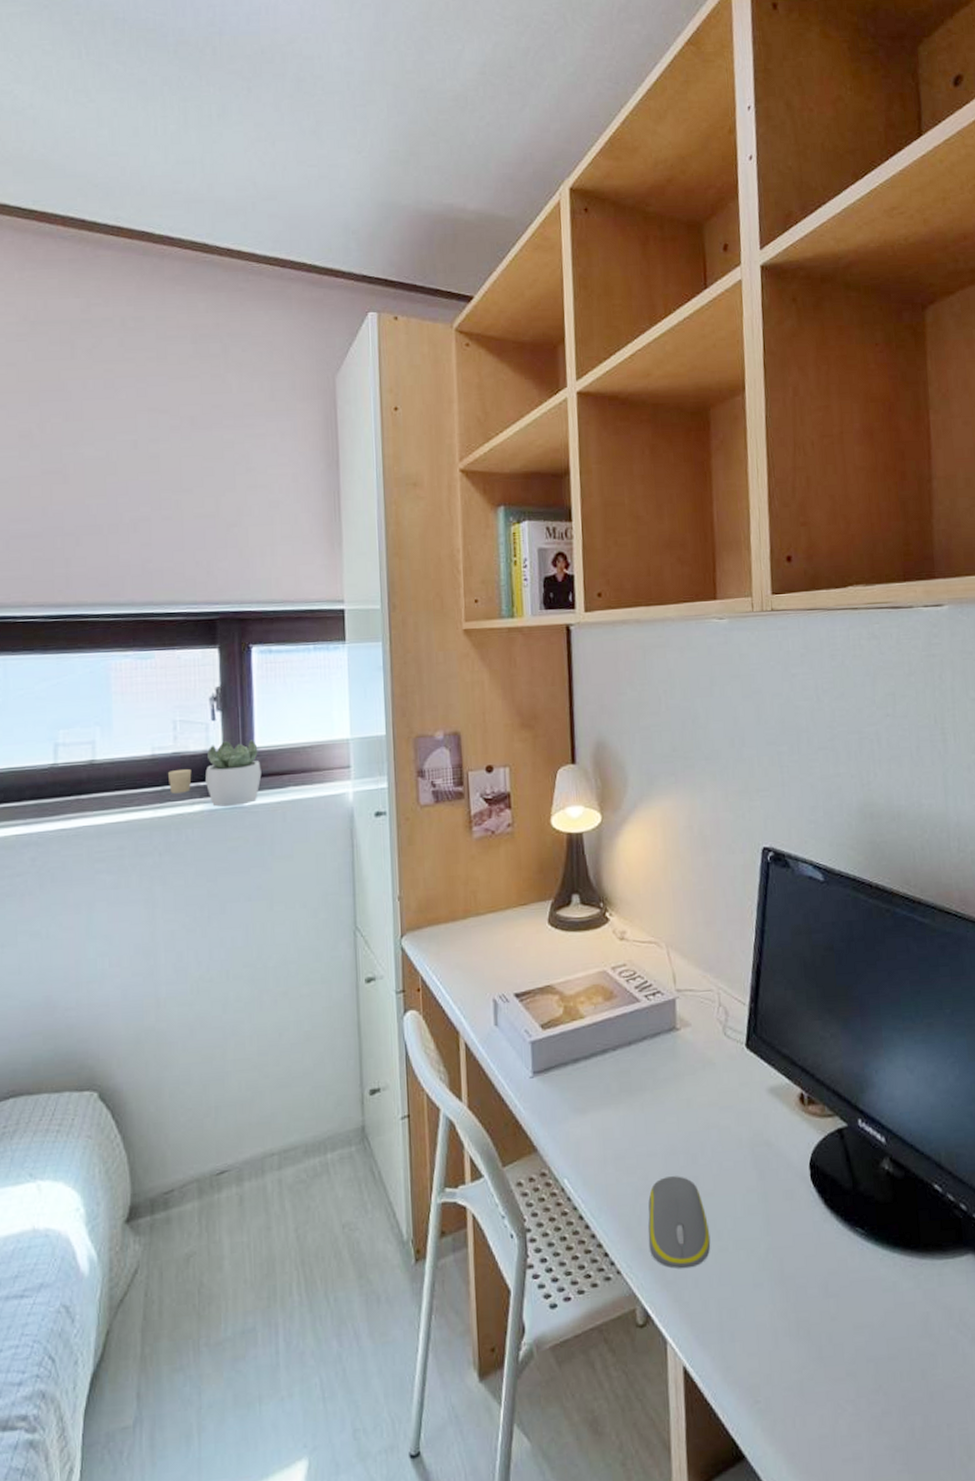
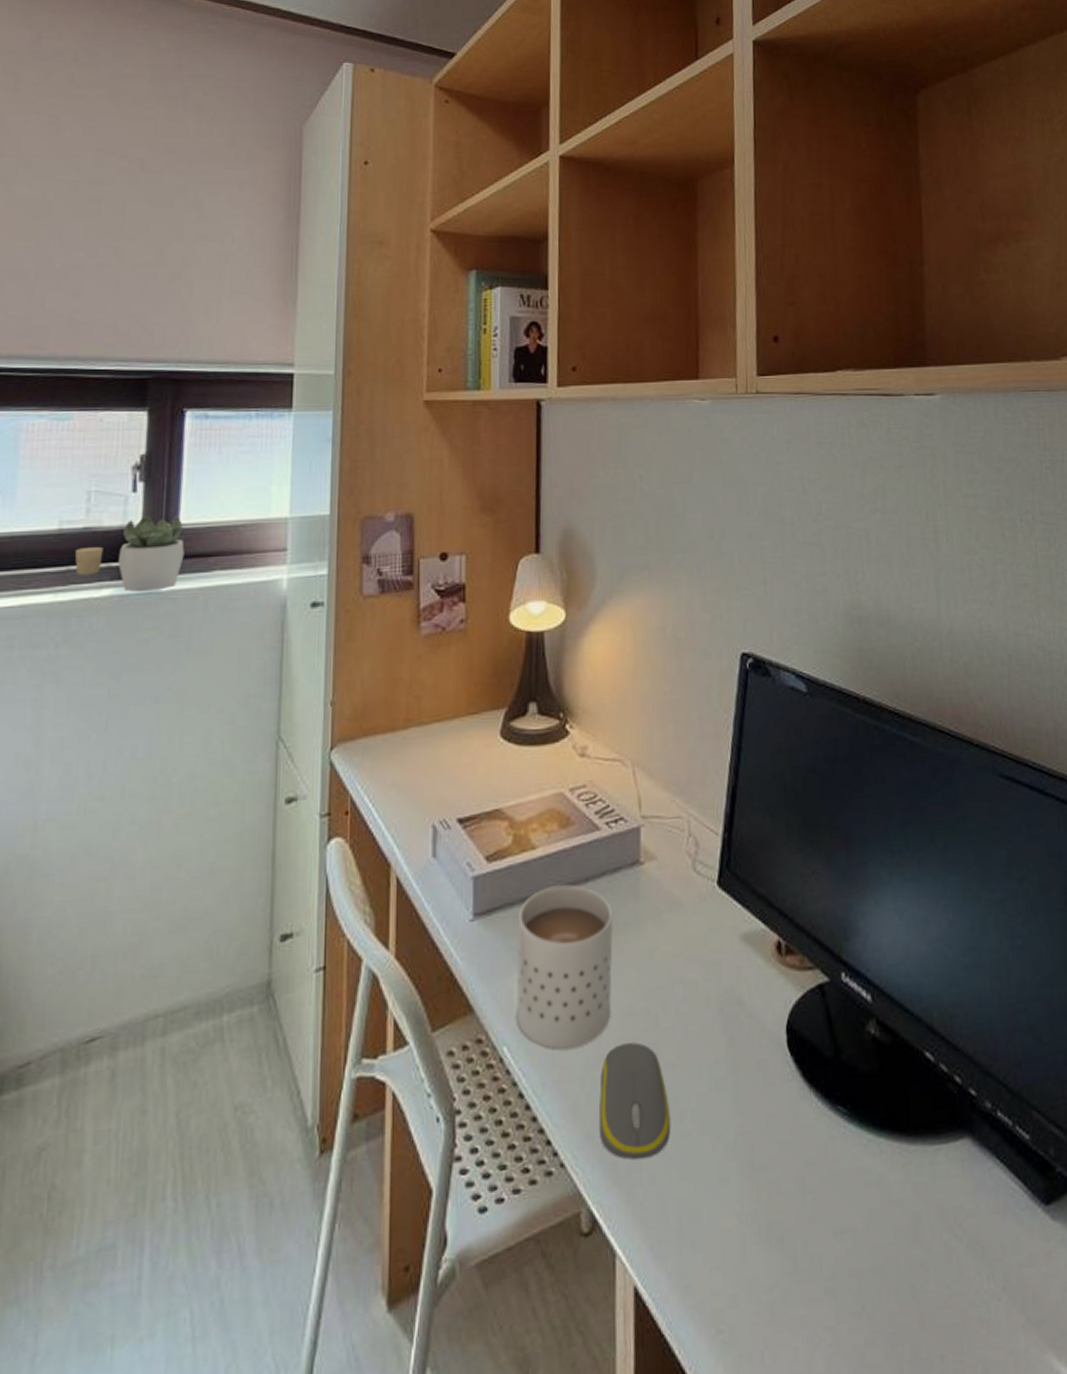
mug: none [571,1047,656,1181] -> present [516,884,614,1049]

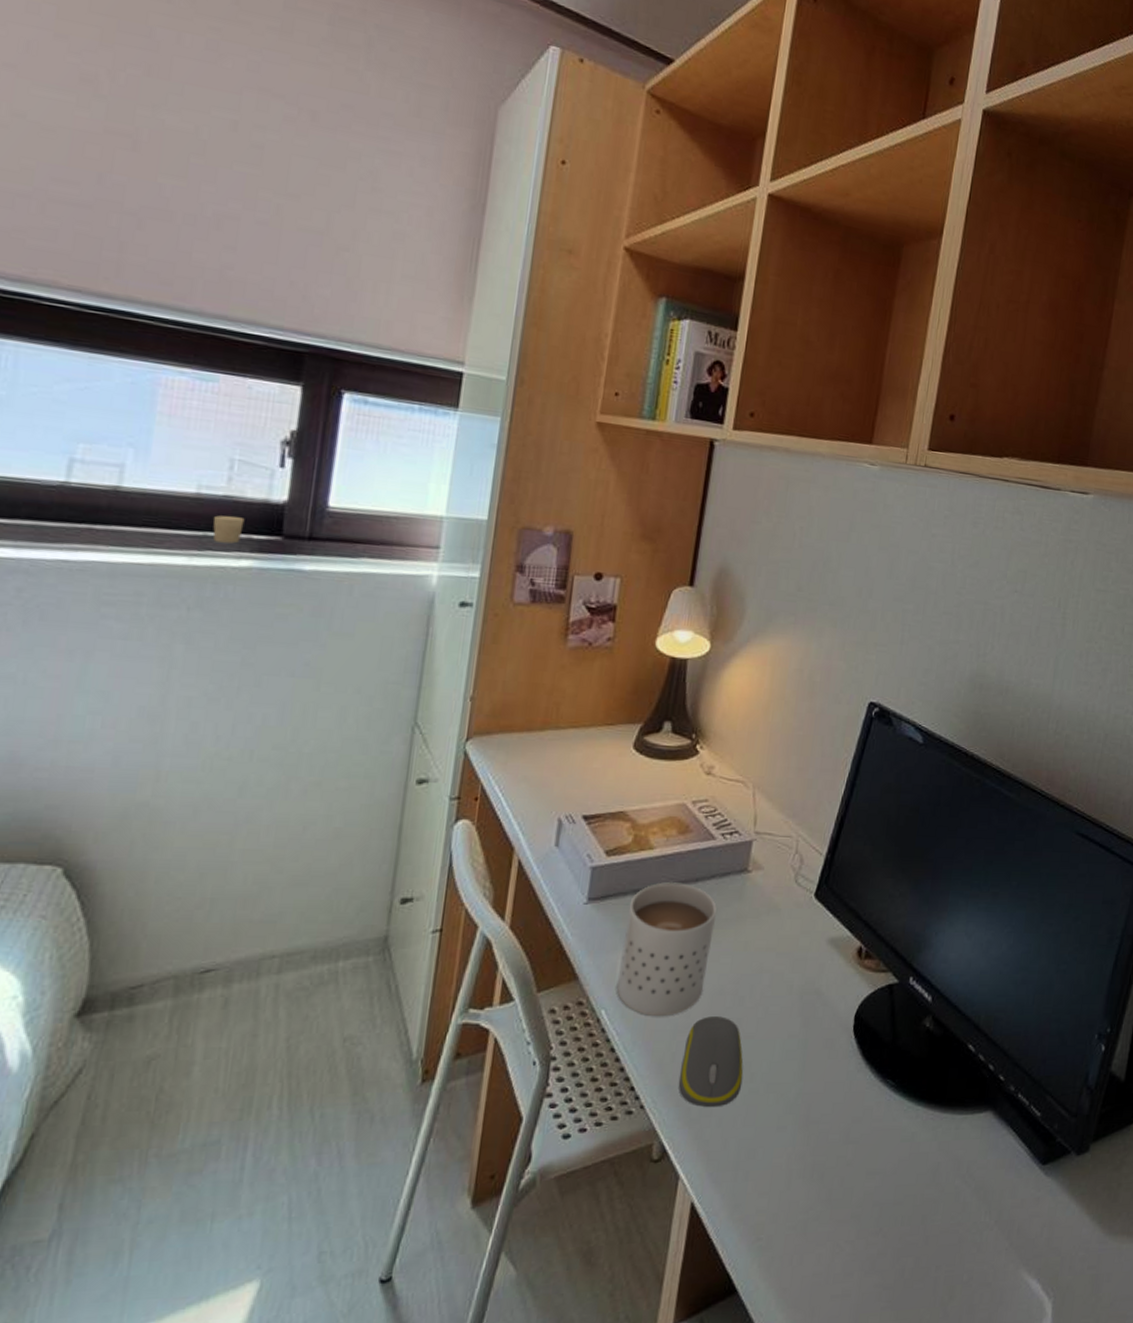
succulent plant: present [117,515,185,593] -> none [259,493,332,569]

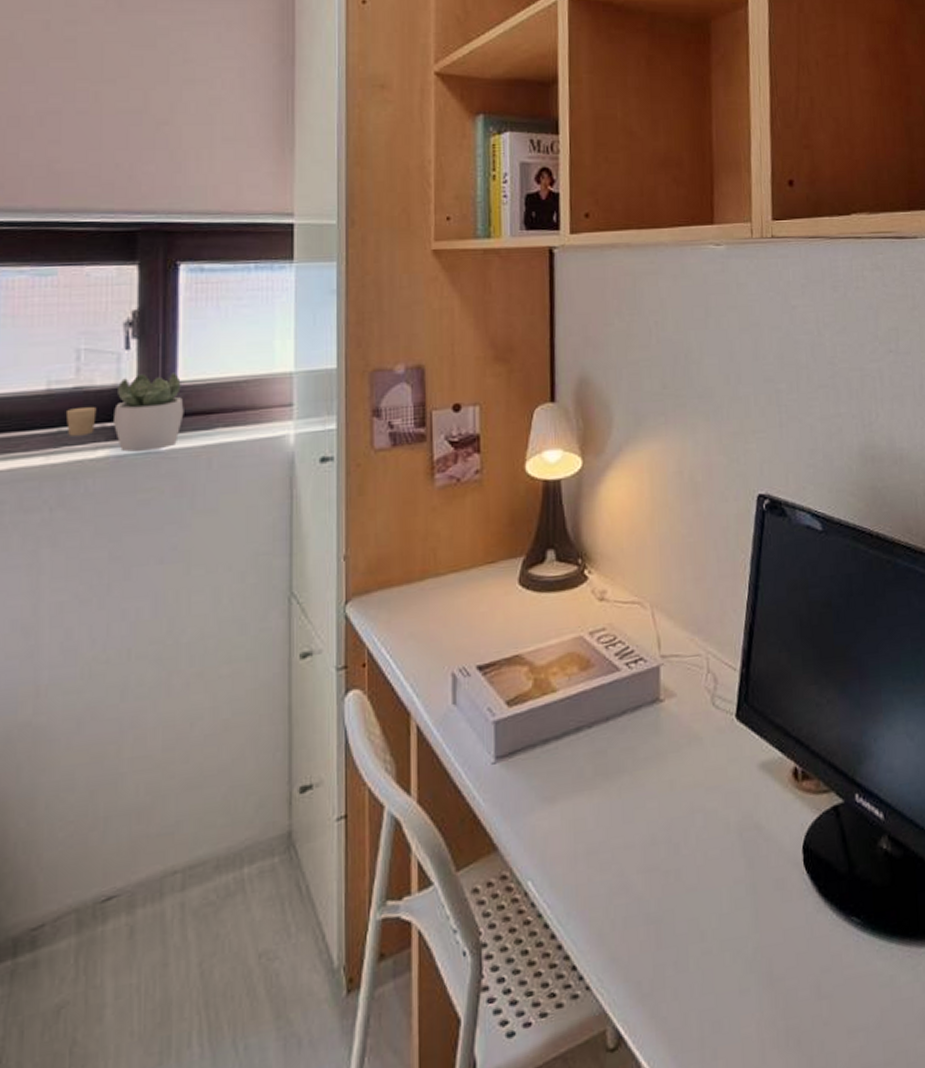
succulent plant: none [259,493,332,569] -> present [112,372,184,453]
mug: present [616,882,717,1016] -> none [539,724,635,881]
computer mouse: present [678,1016,744,1108] -> none [622,869,693,979]

